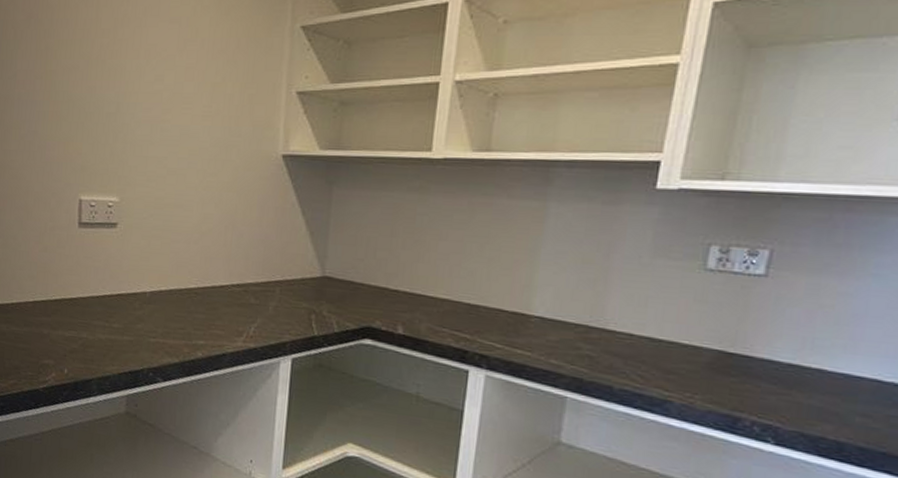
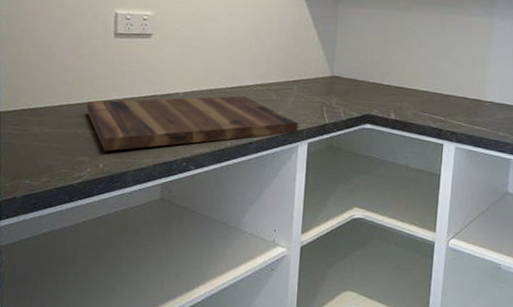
cutting board: none [51,297,281,355] -> present [86,96,298,151]

